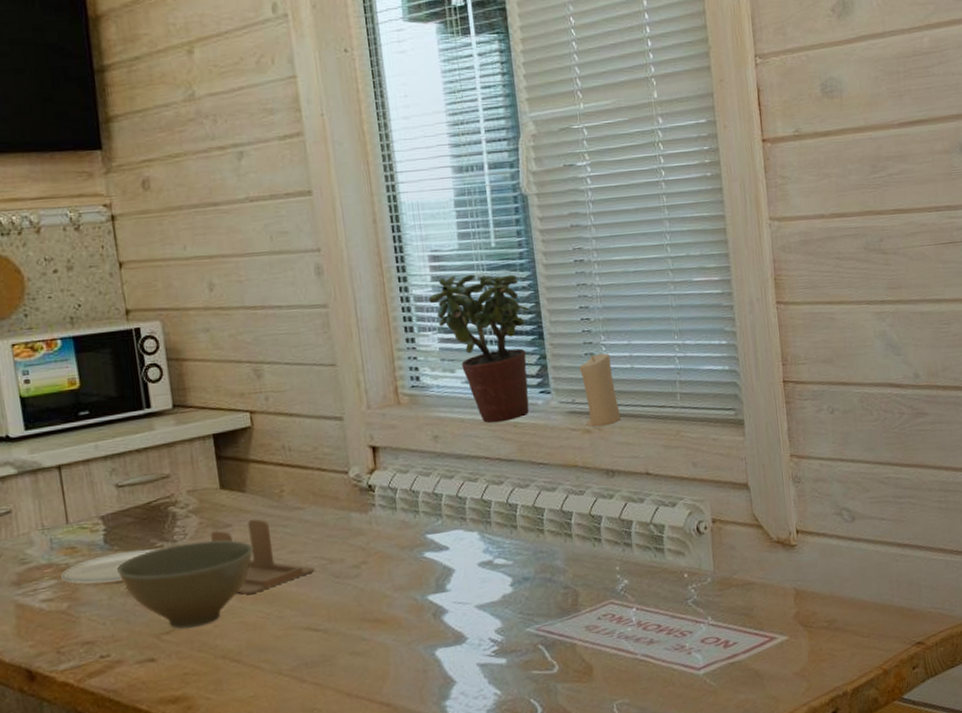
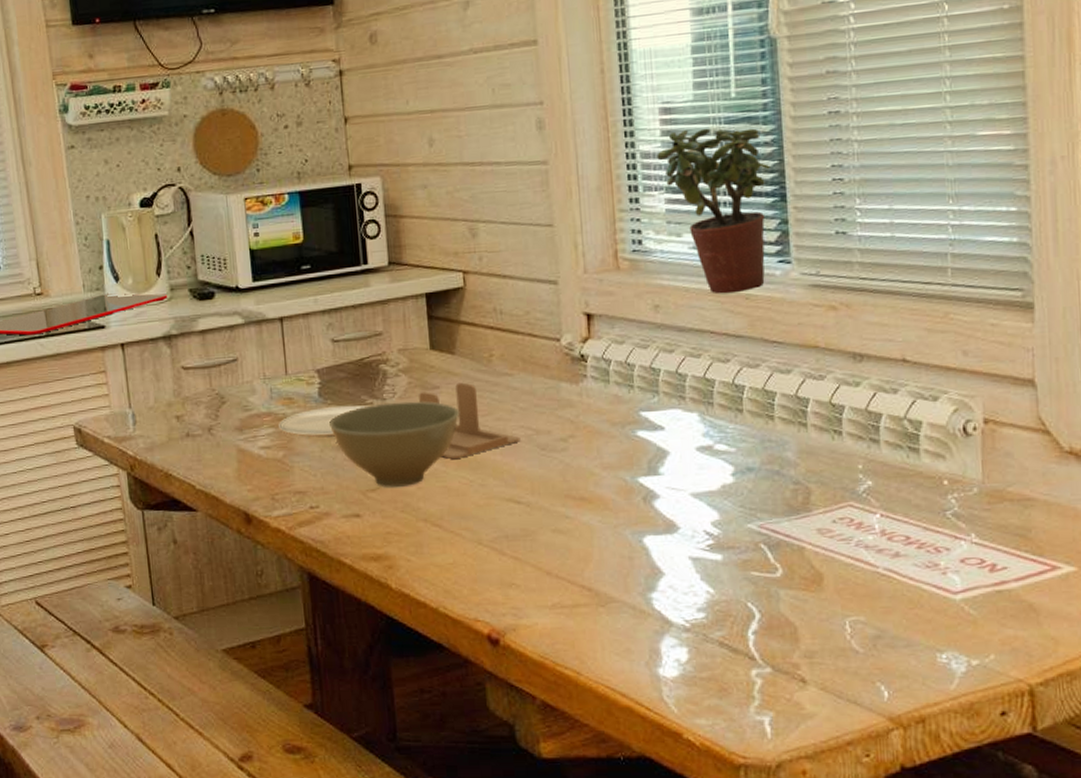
candle: present [578,353,621,427] -> none [826,218,875,304]

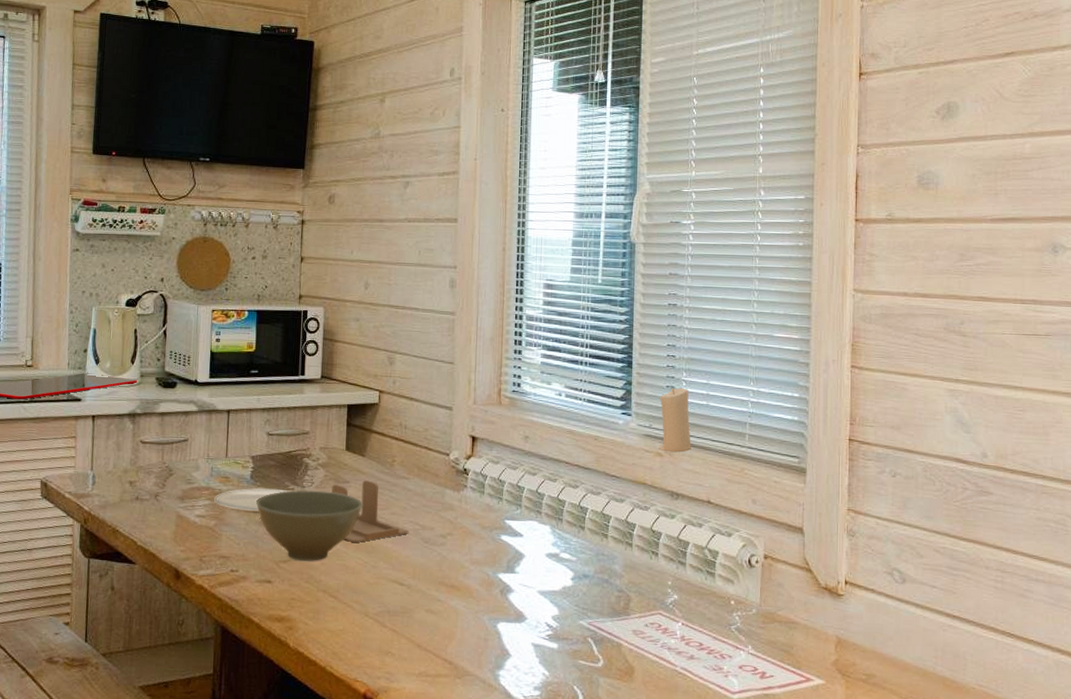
potted plant: present [657,128,771,295] -> none [538,303,622,434]
candle: none [826,218,875,304] -> present [658,387,691,453]

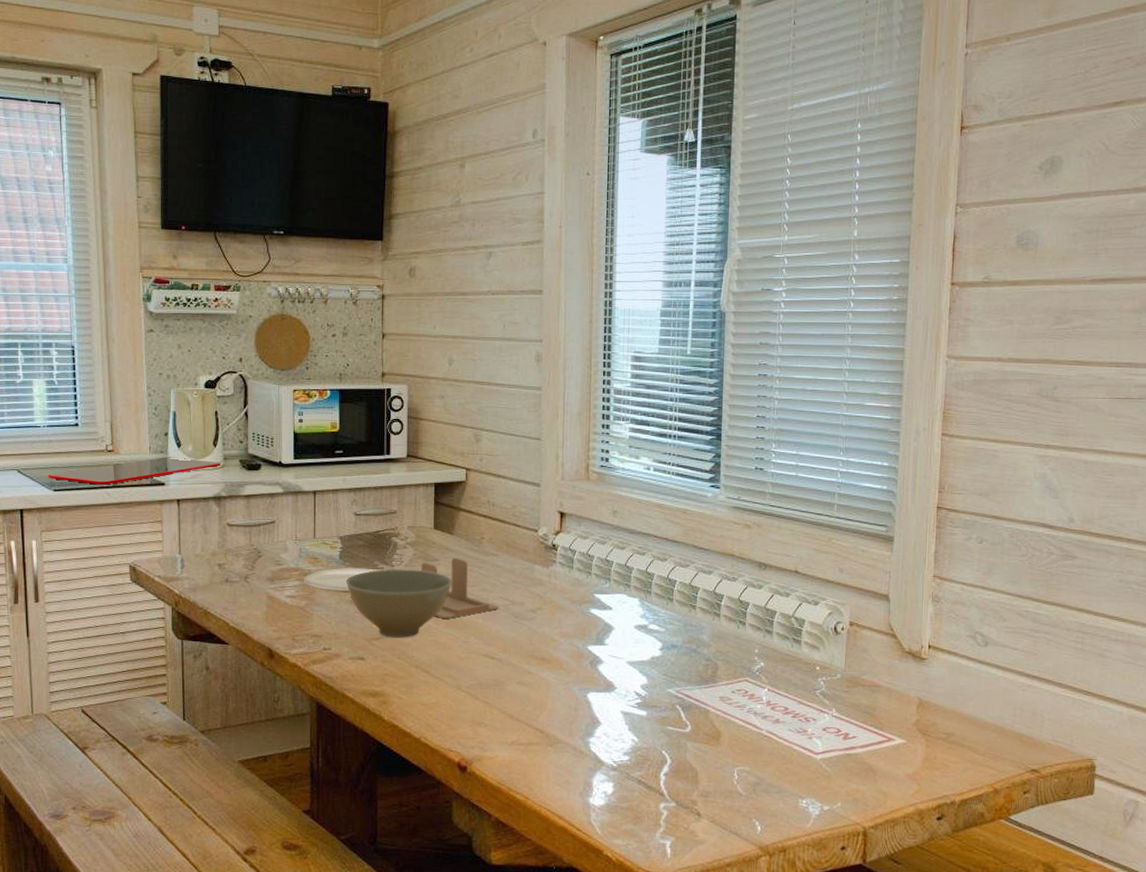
candle: present [658,387,691,453] -> none [746,459,780,524]

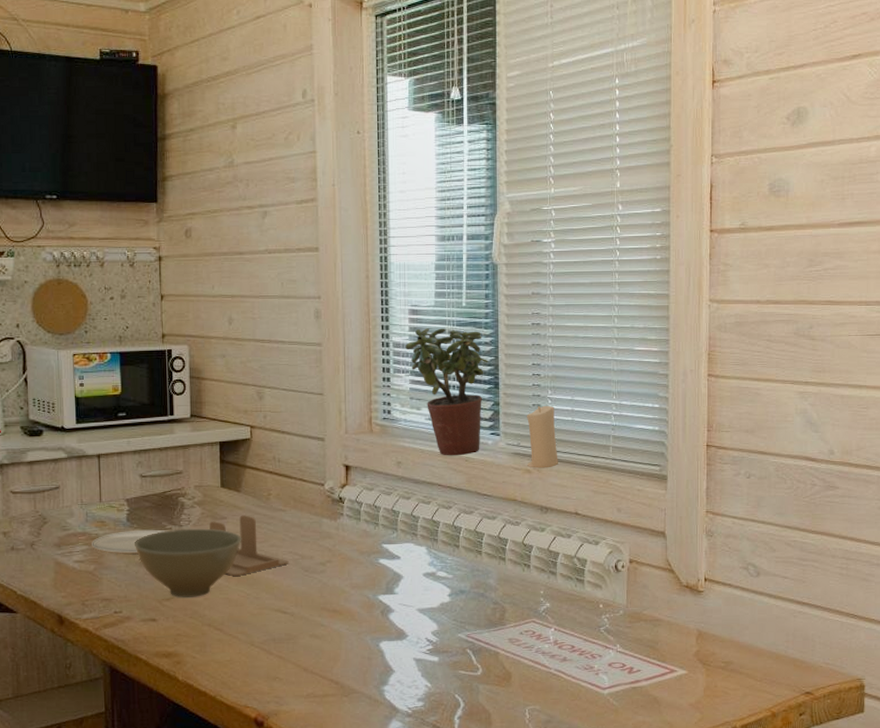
potted plant: none [626,376,712,508] -> present [405,328,488,456]
candle: none [746,459,780,524] -> present [526,405,558,468]

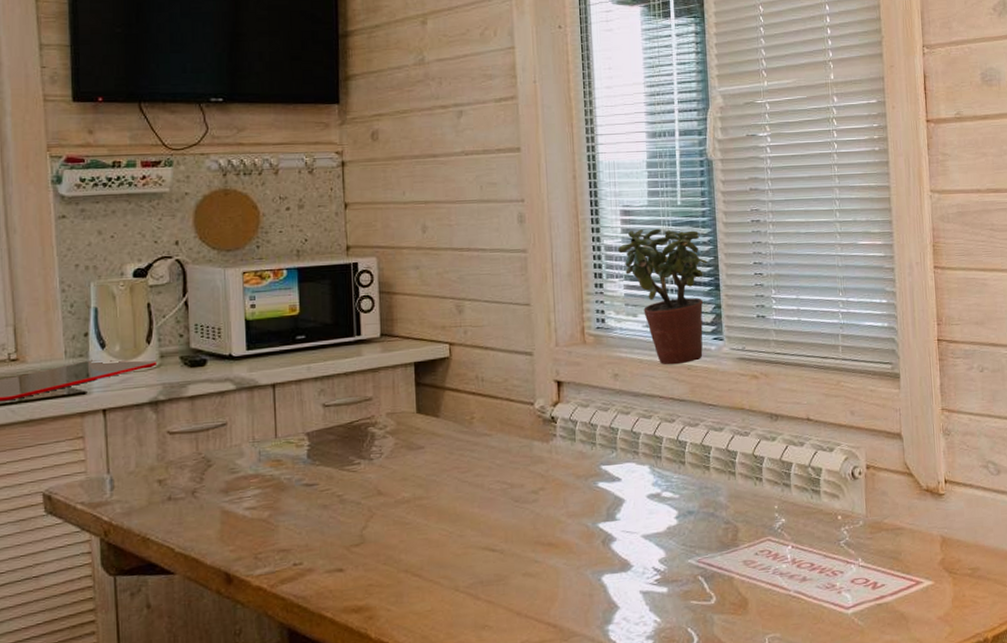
plate: present [91,529,167,555] -> none [264,465,355,498]
bowl: present [134,528,242,597] -> none [316,460,443,542]
napkin holder: present [209,515,289,576] -> none [404,442,496,513]
candle: present [526,405,558,468] -> none [750,305,786,374]

